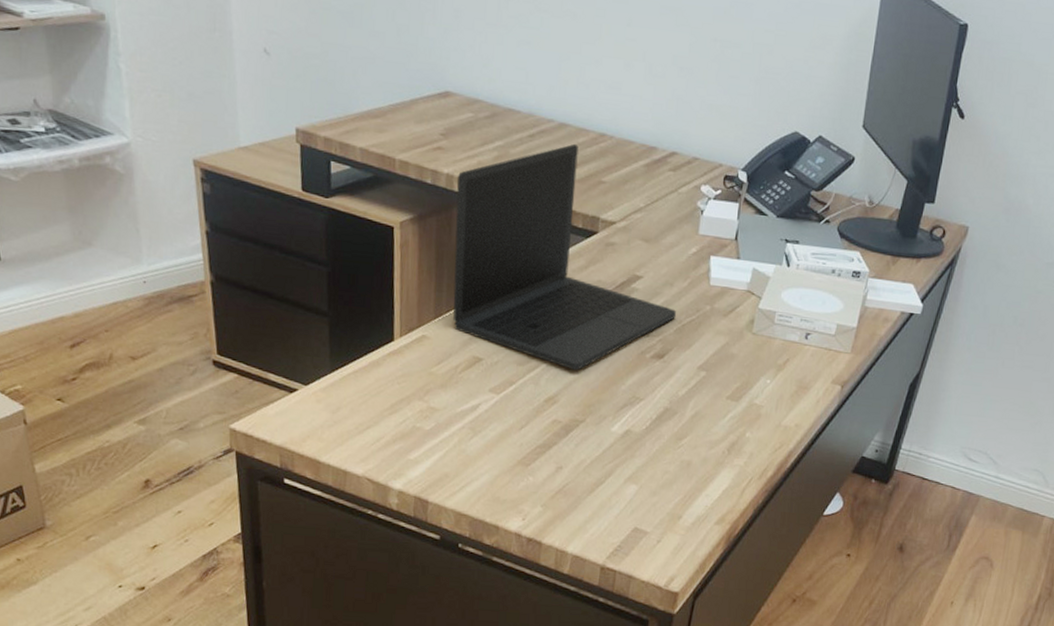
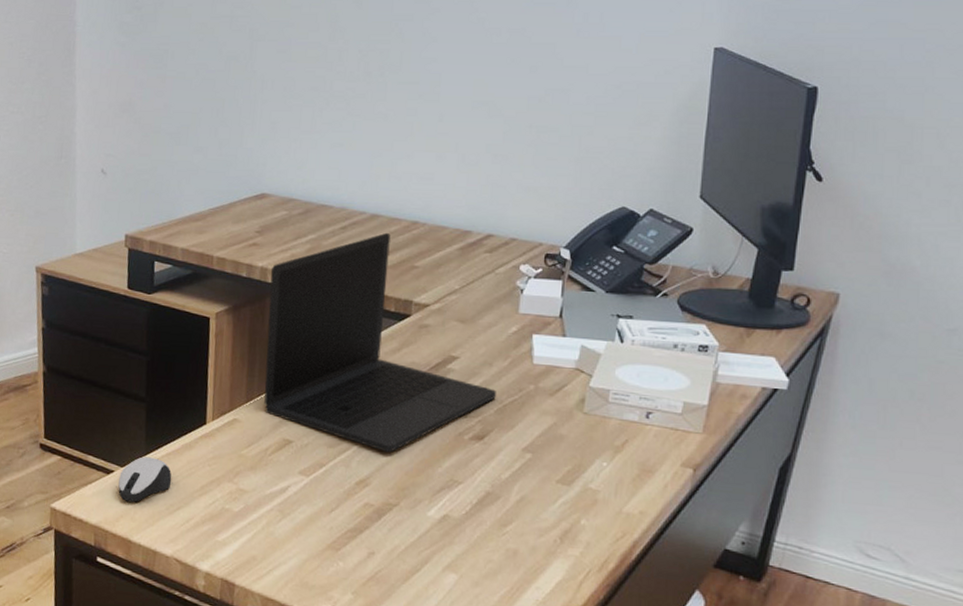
computer mouse: none [303,374,360,422] -> present [118,456,172,502]

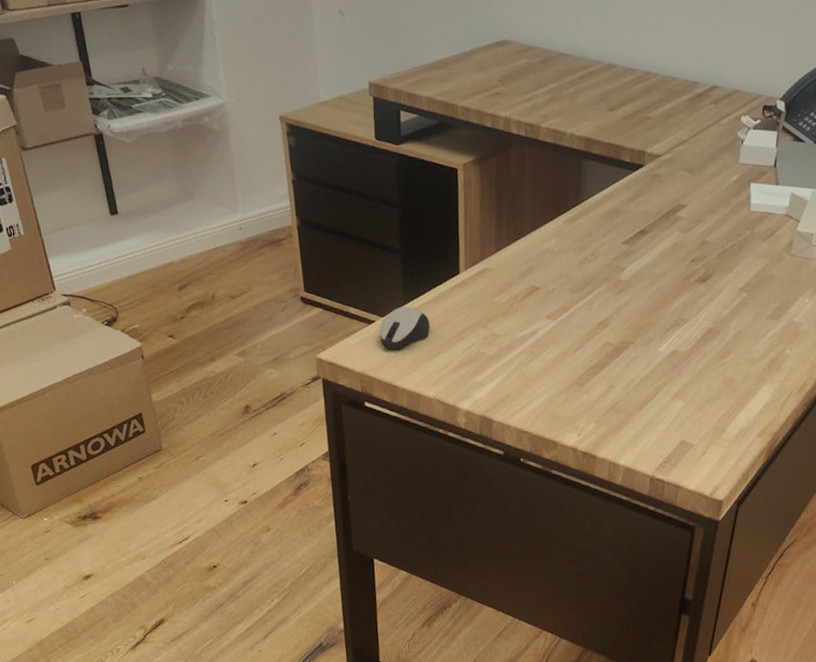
laptop: present [264,232,496,453] -> none [512,82,718,296]

